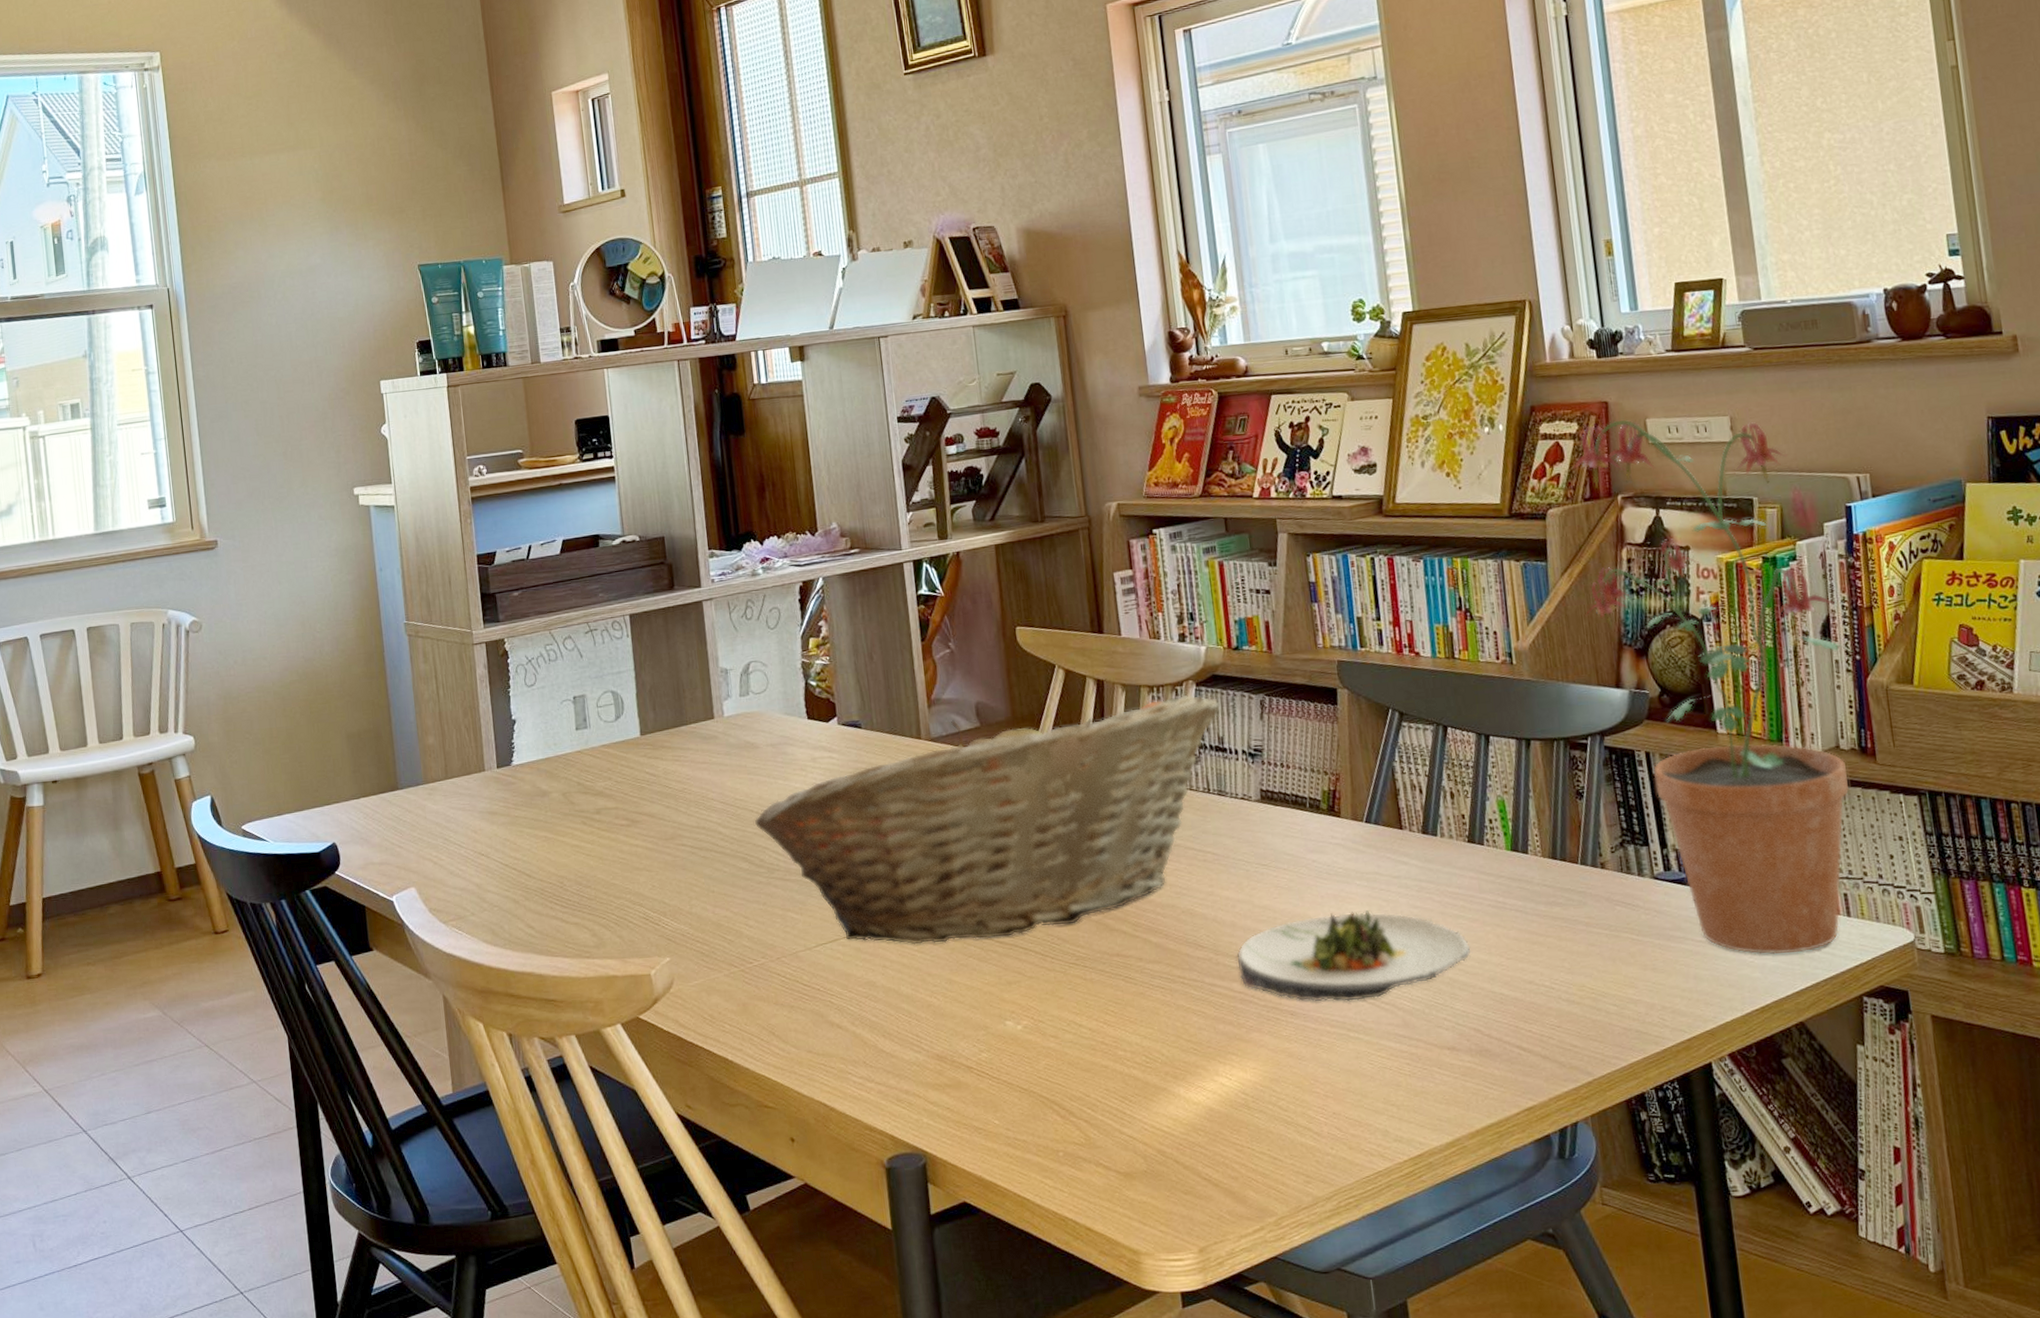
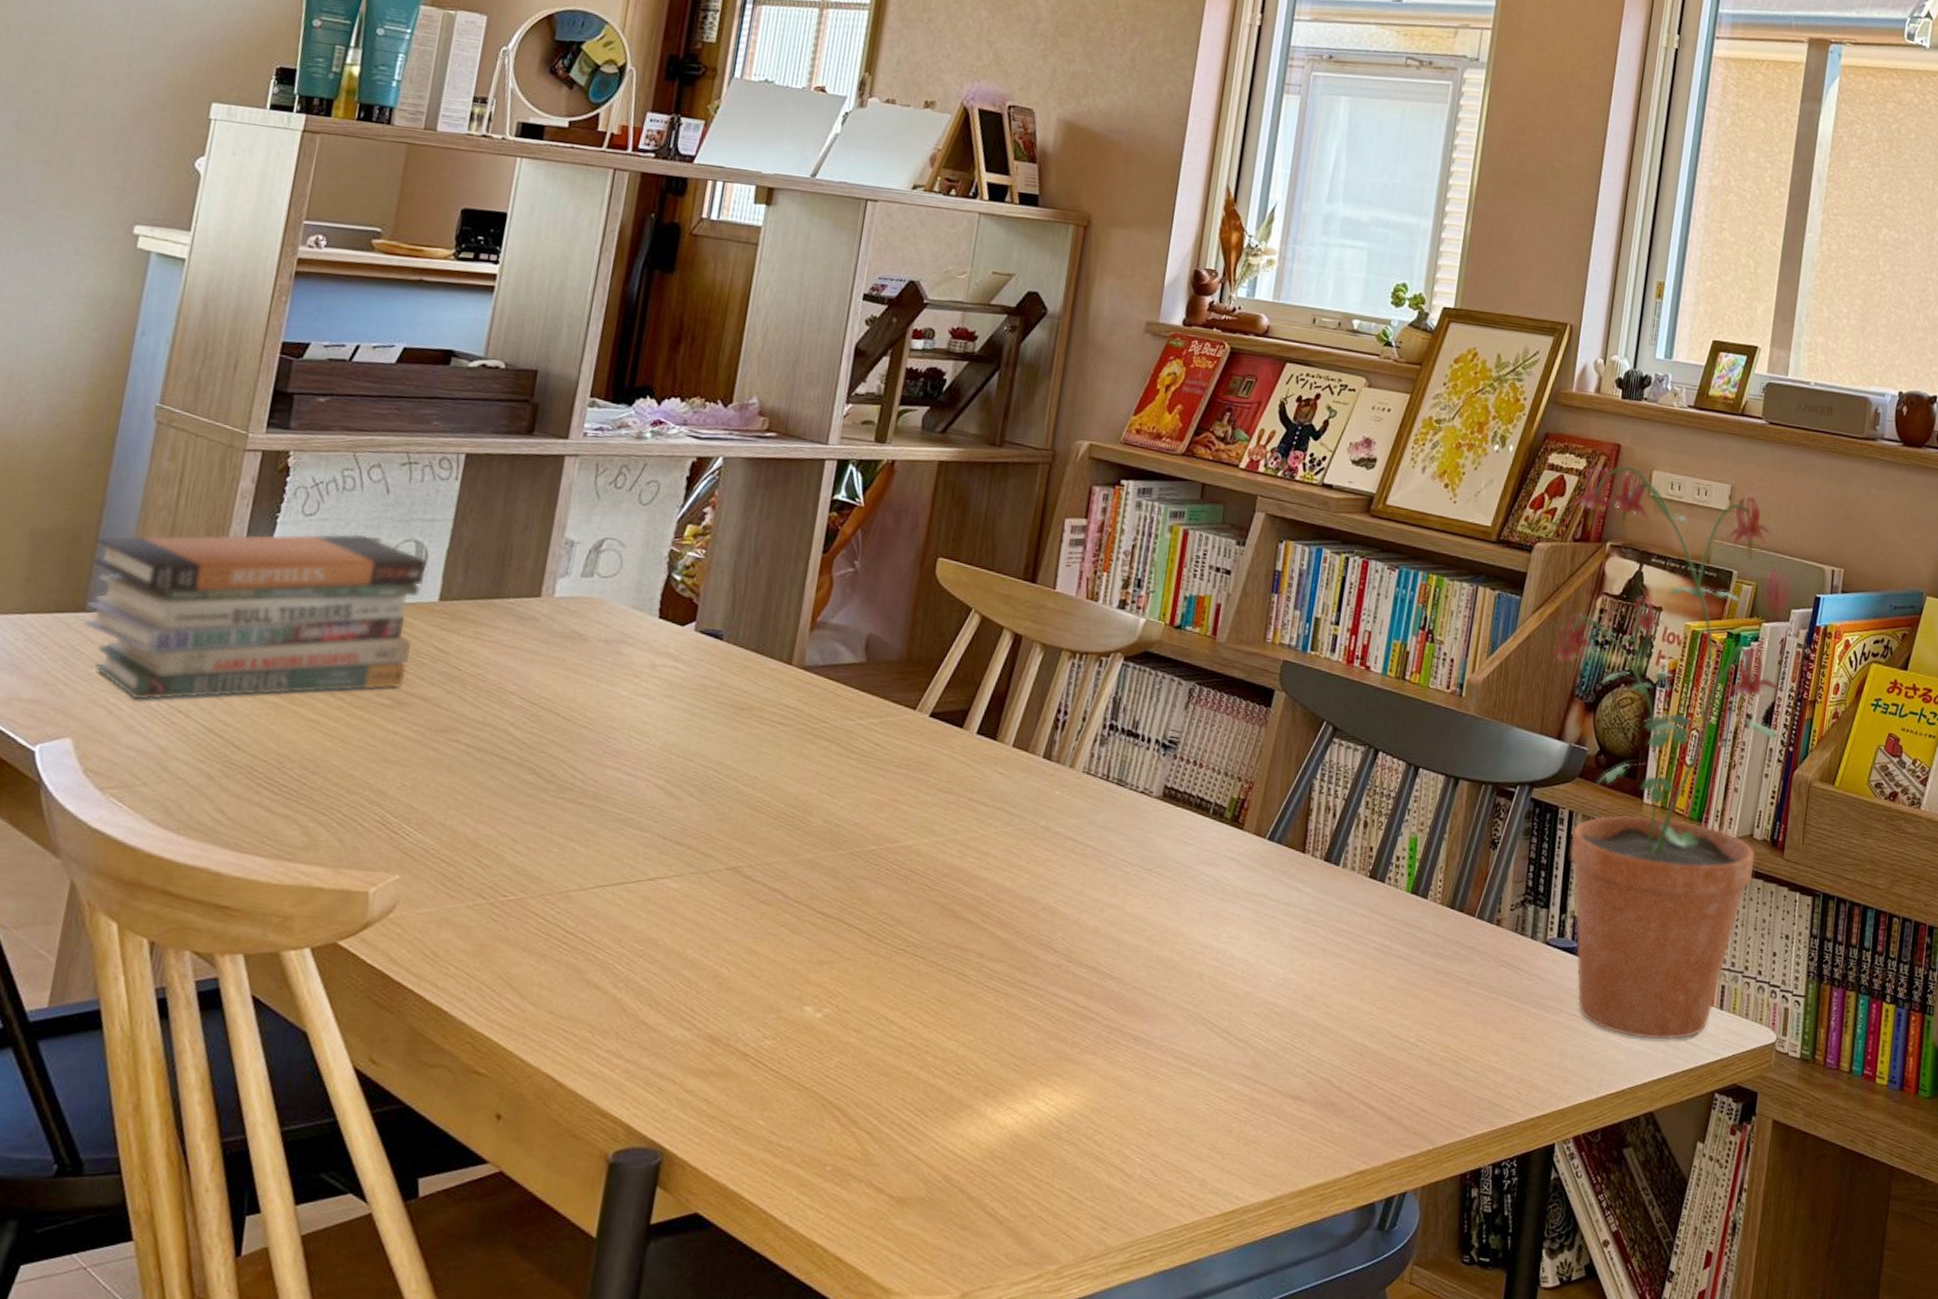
book stack: none [392,694,633,851] -> present [84,534,426,701]
fruit basket: present [755,694,1220,945] -> none [558,650,1145,909]
salad plate: present [1237,910,1471,1002] -> none [1088,933,1343,1033]

